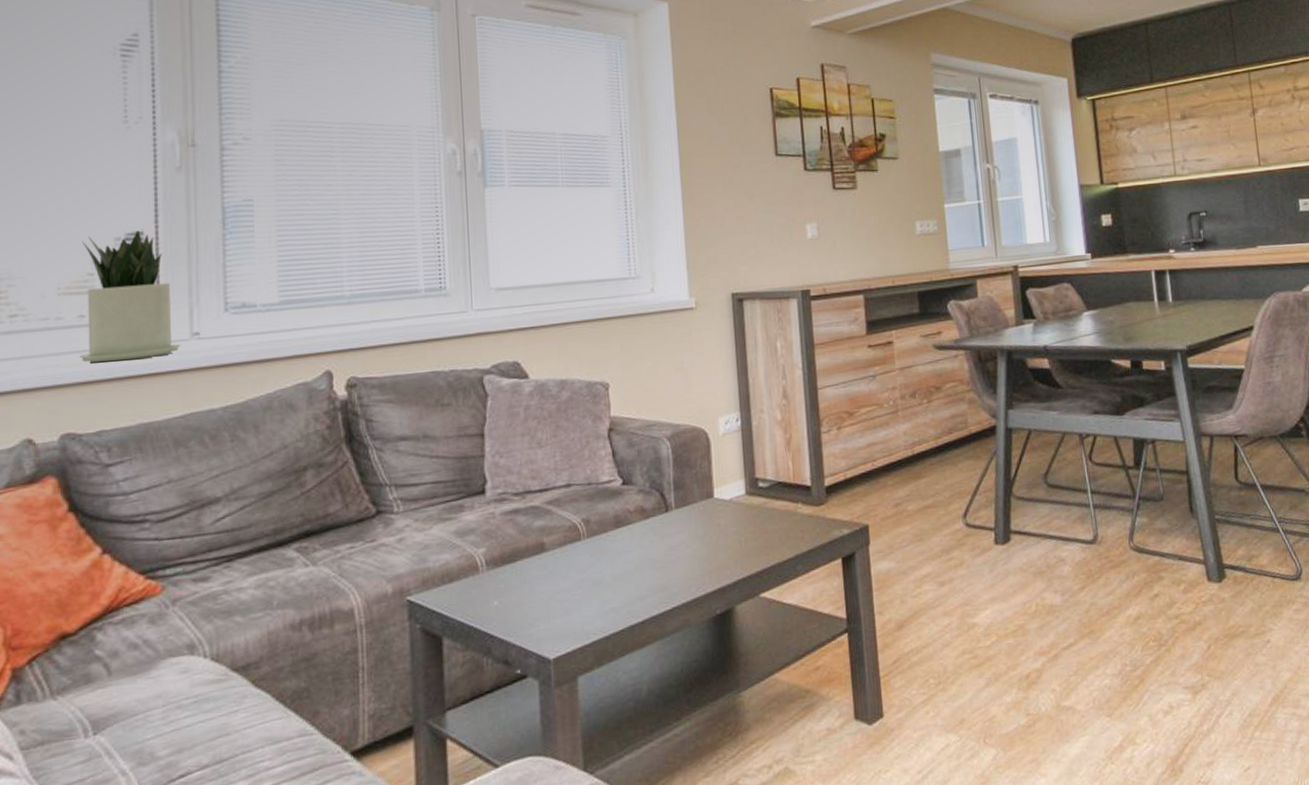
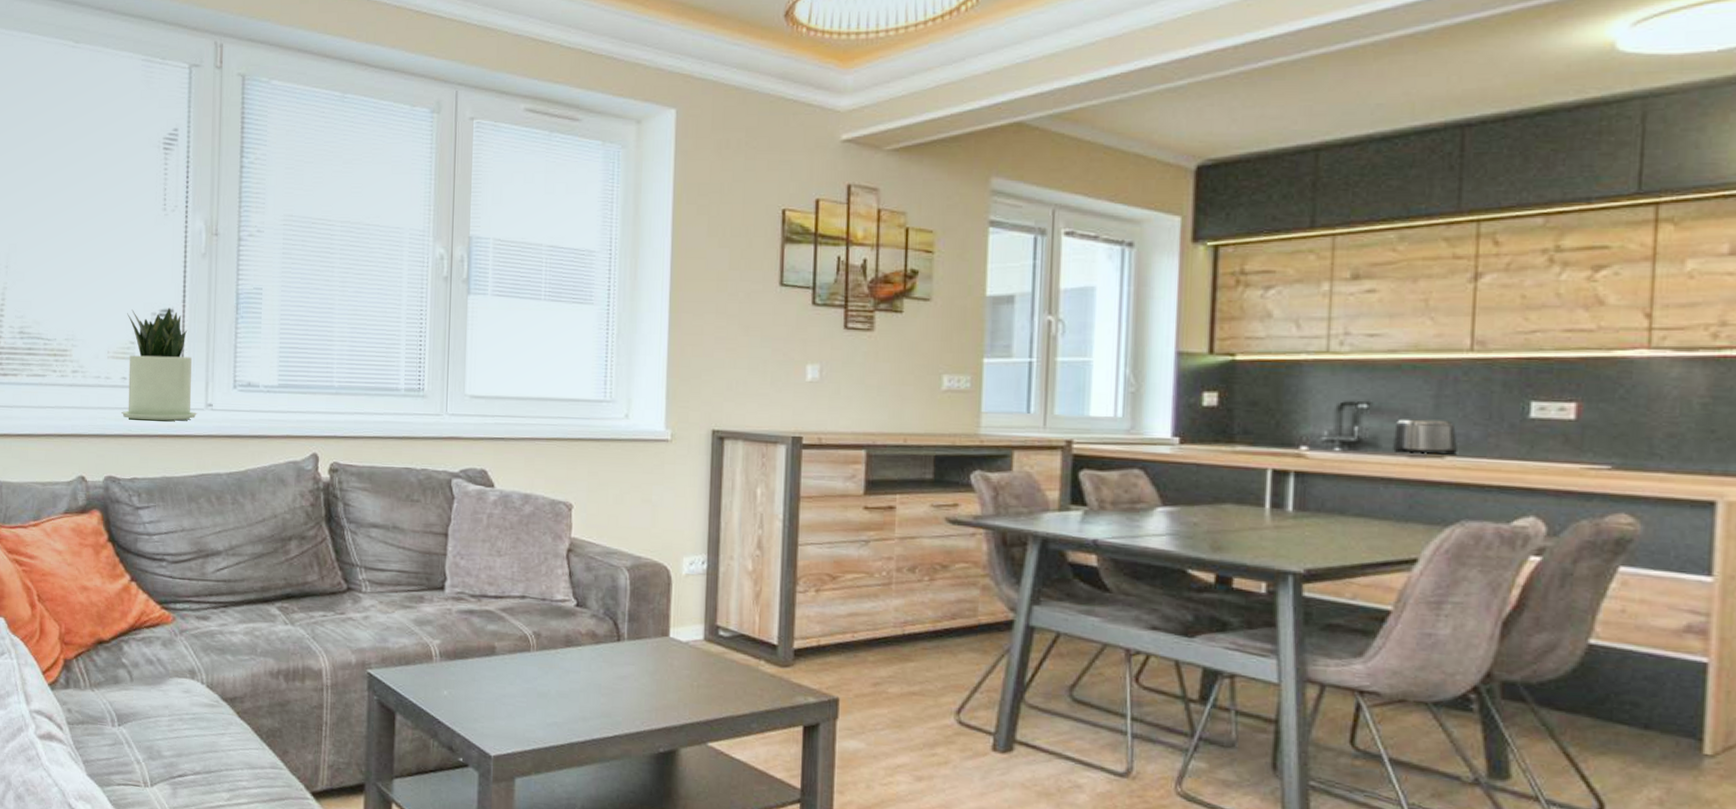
toaster: none [1224,219,1263,247] -> present [1393,418,1457,455]

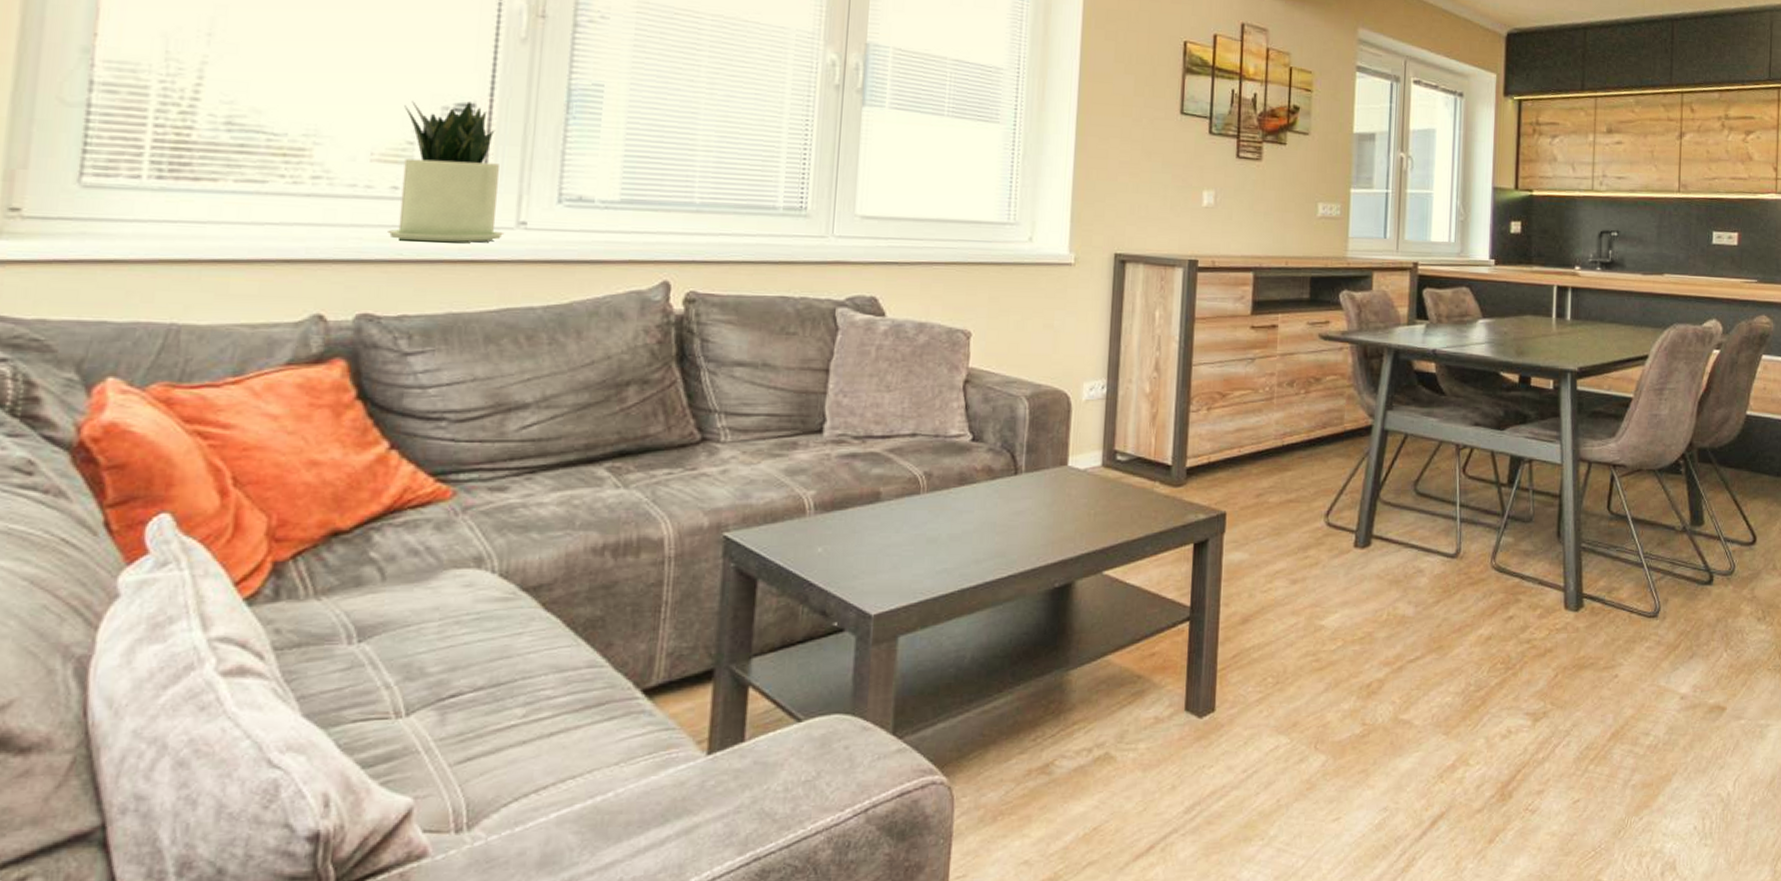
toaster: present [1393,418,1457,455] -> none [1633,244,1671,273]

